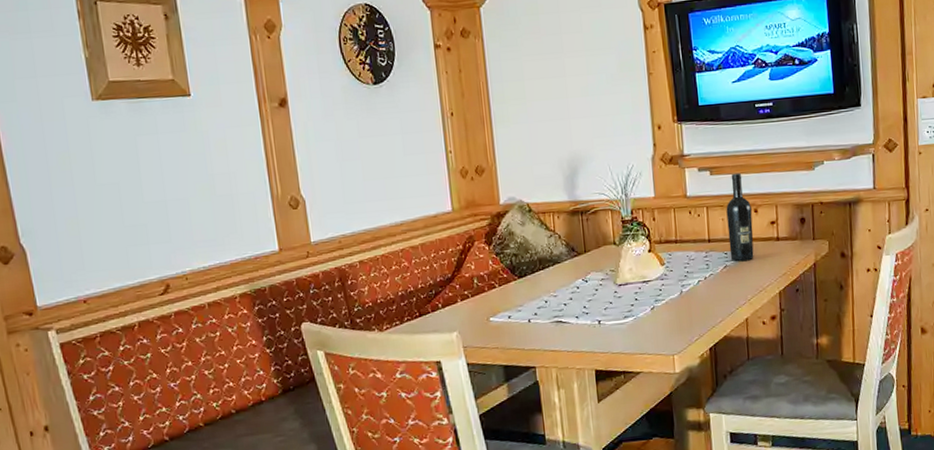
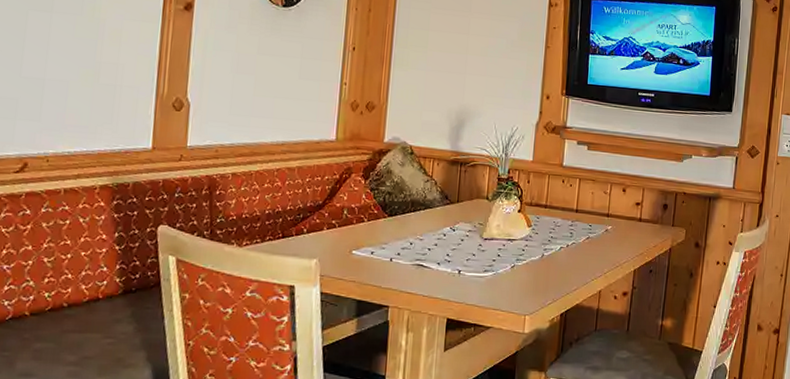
wine bottle: present [726,172,754,262] -> none [594,152,621,236]

